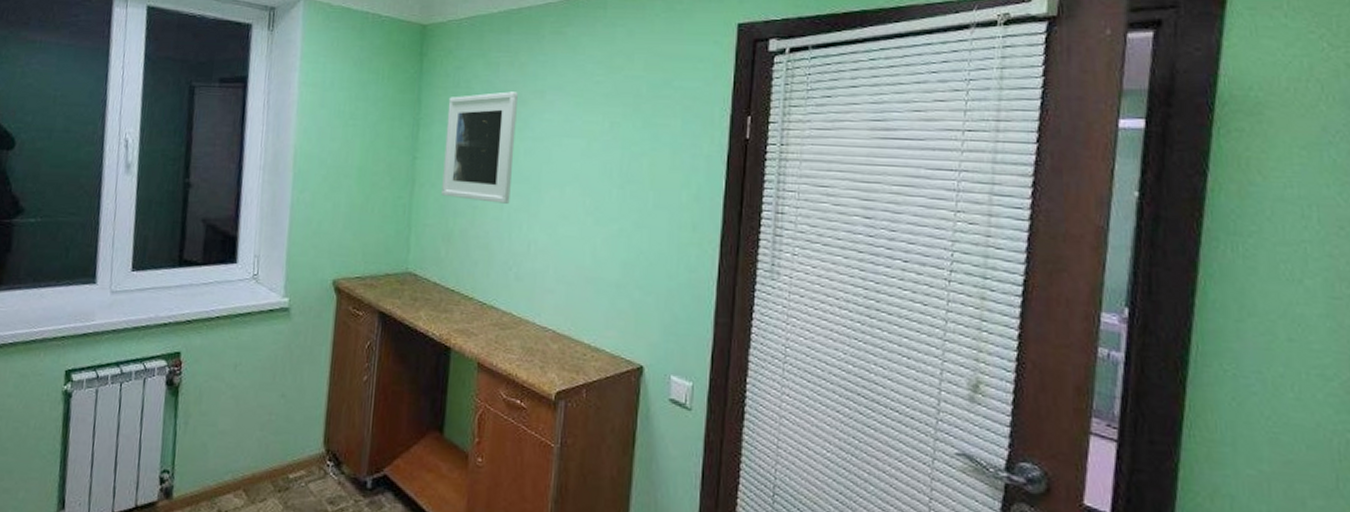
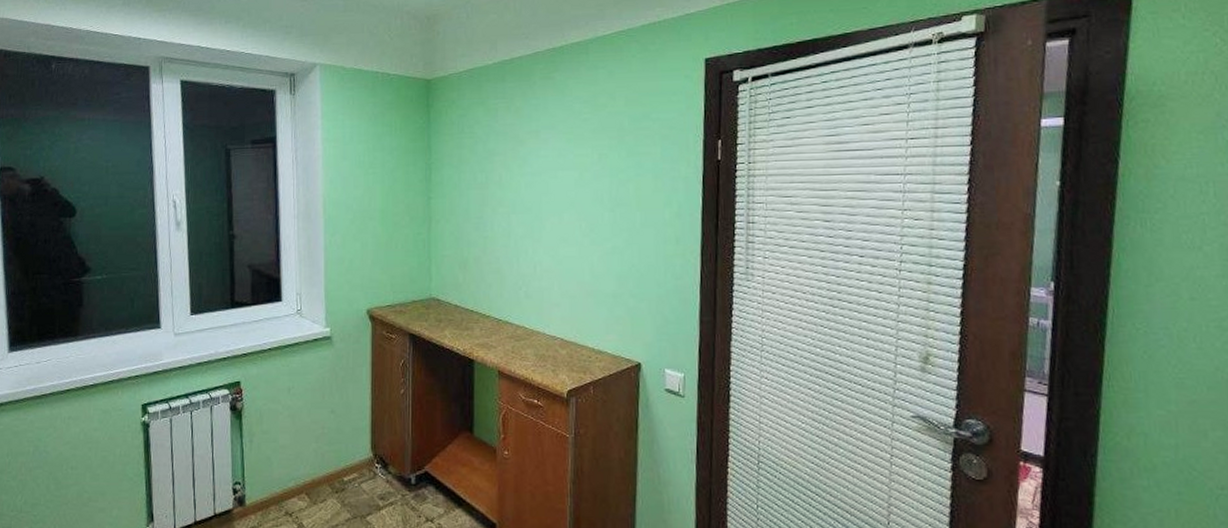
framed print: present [441,91,518,204] -> none [455,133,516,232]

